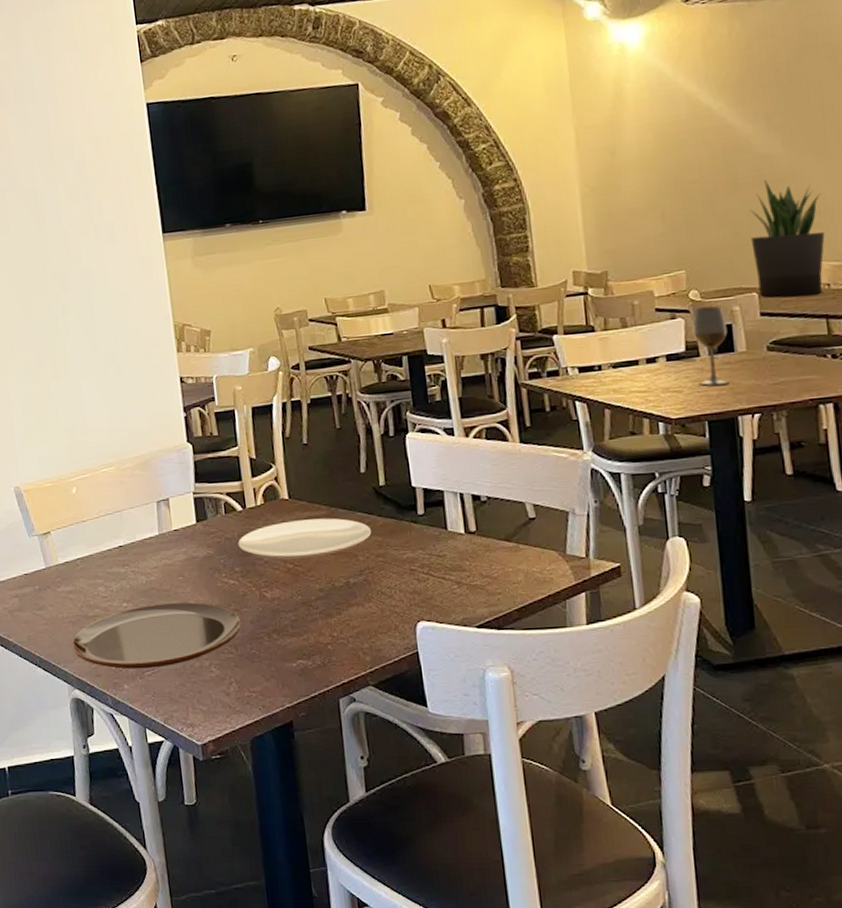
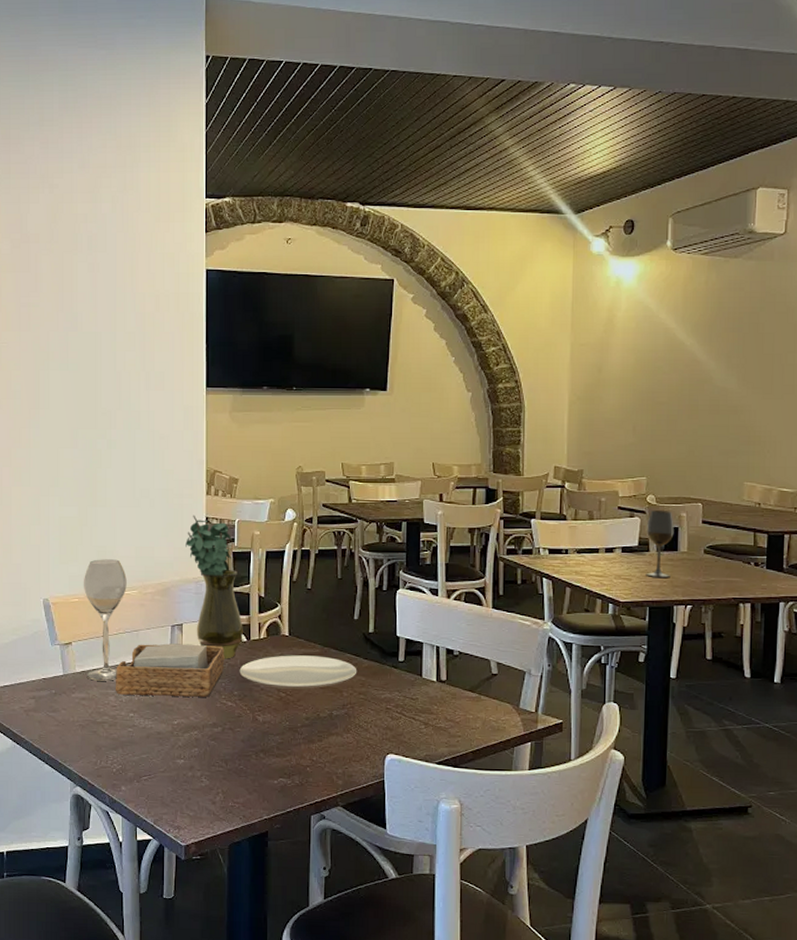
wineglass: none [54,435,104,571] -> present [83,559,127,681]
plate: present [72,602,241,669] -> none [79,716,234,774]
napkin holder: none [101,518,221,584] -> present [115,643,225,697]
vase: none [161,376,238,533] -> present [186,515,243,659]
planter: present [749,180,825,299] -> none [702,410,763,512]

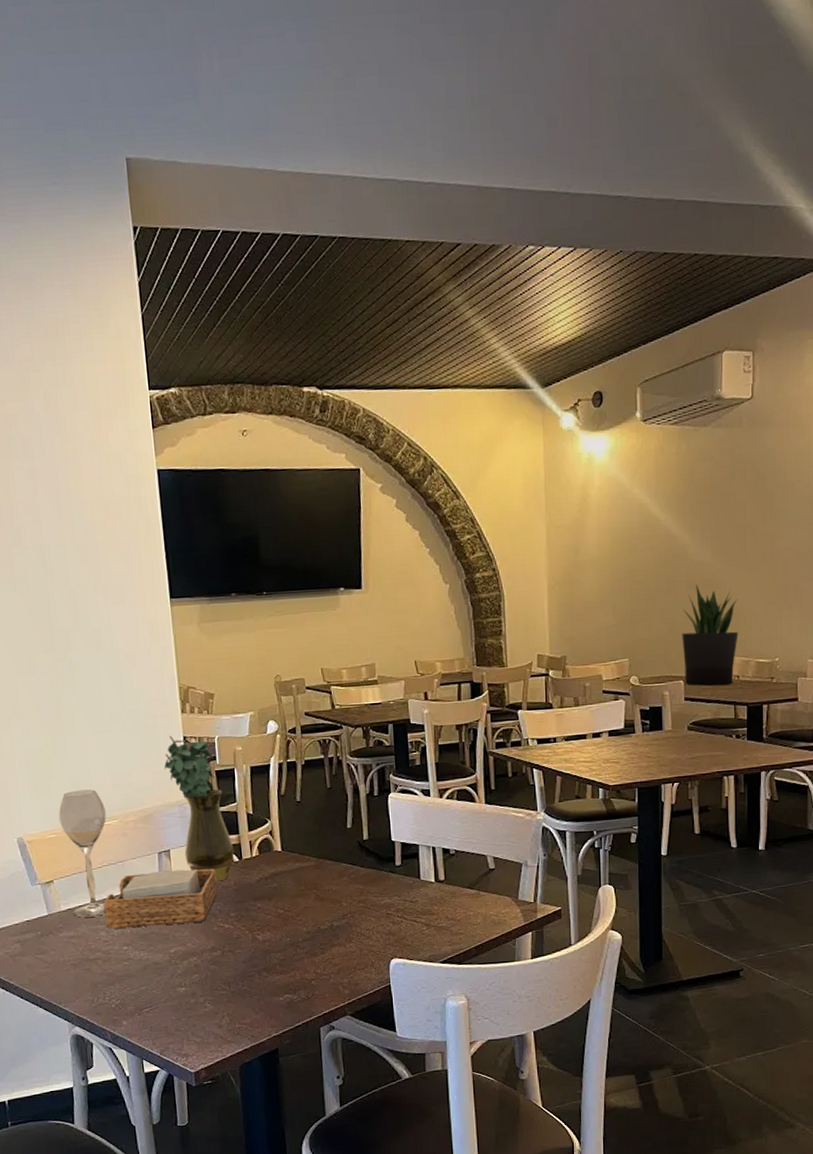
plate: present [239,655,357,689] -> none [233,868,355,905]
wine glass: present [646,510,674,577] -> none [630,690,658,758]
planter: none [702,410,763,512] -> present [682,584,738,687]

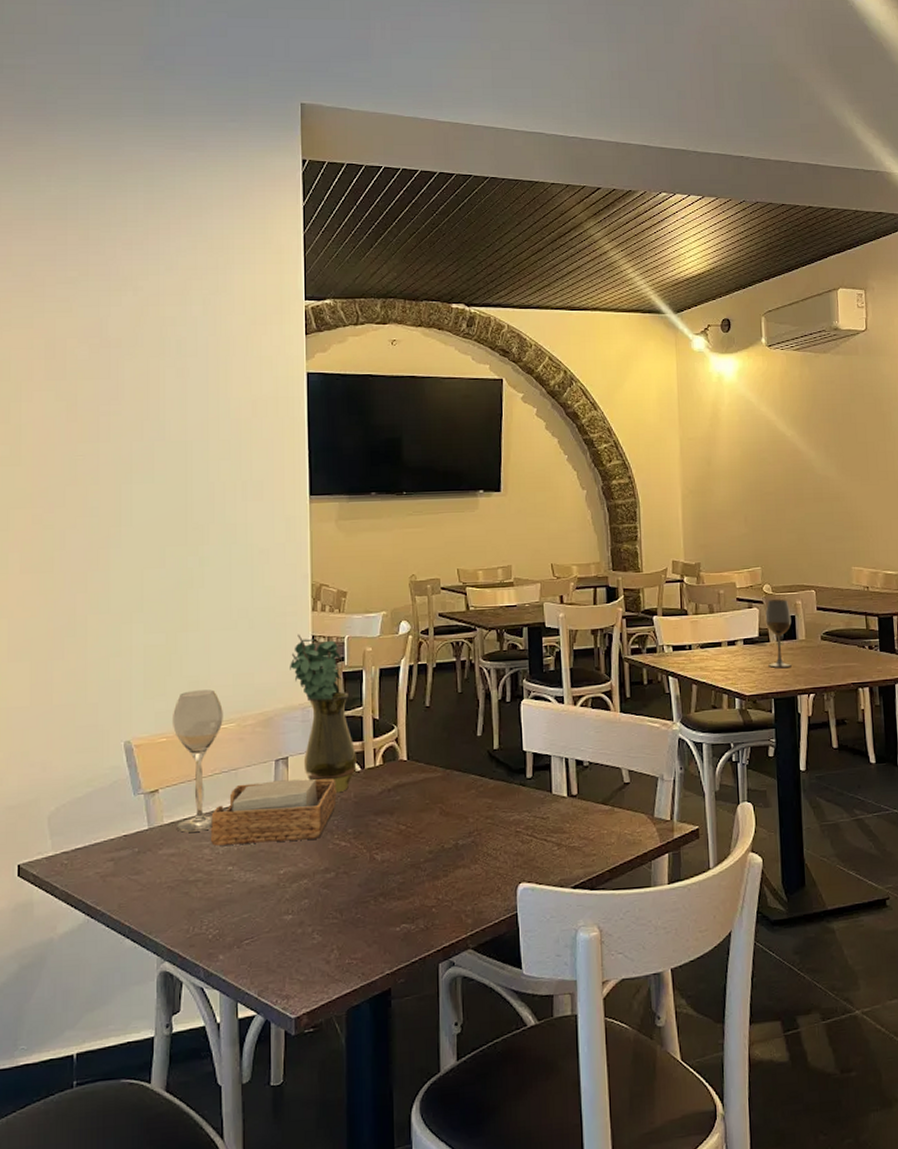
wine glass: none [630,690,658,758] -> present [764,599,792,668]
planter: present [682,584,738,687] -> none [811,497,866,597]

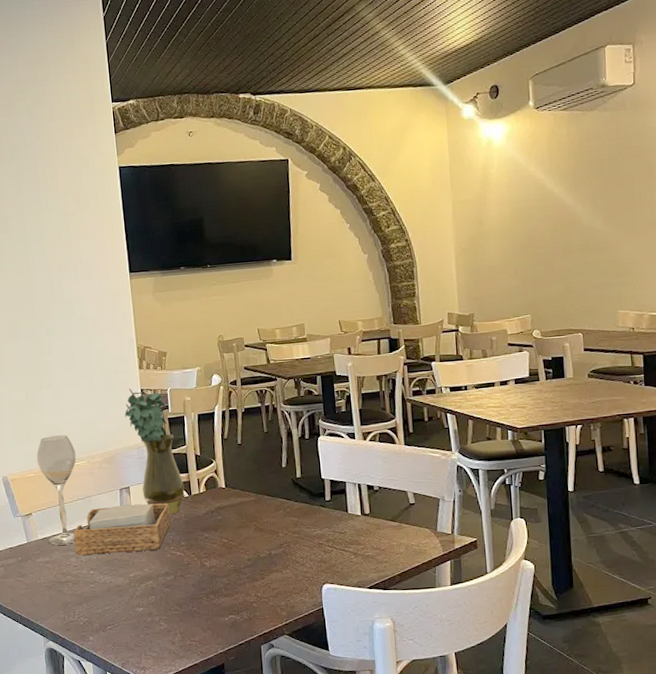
wine glass: present [764,599,792,668] -> none [534,342,560,403]

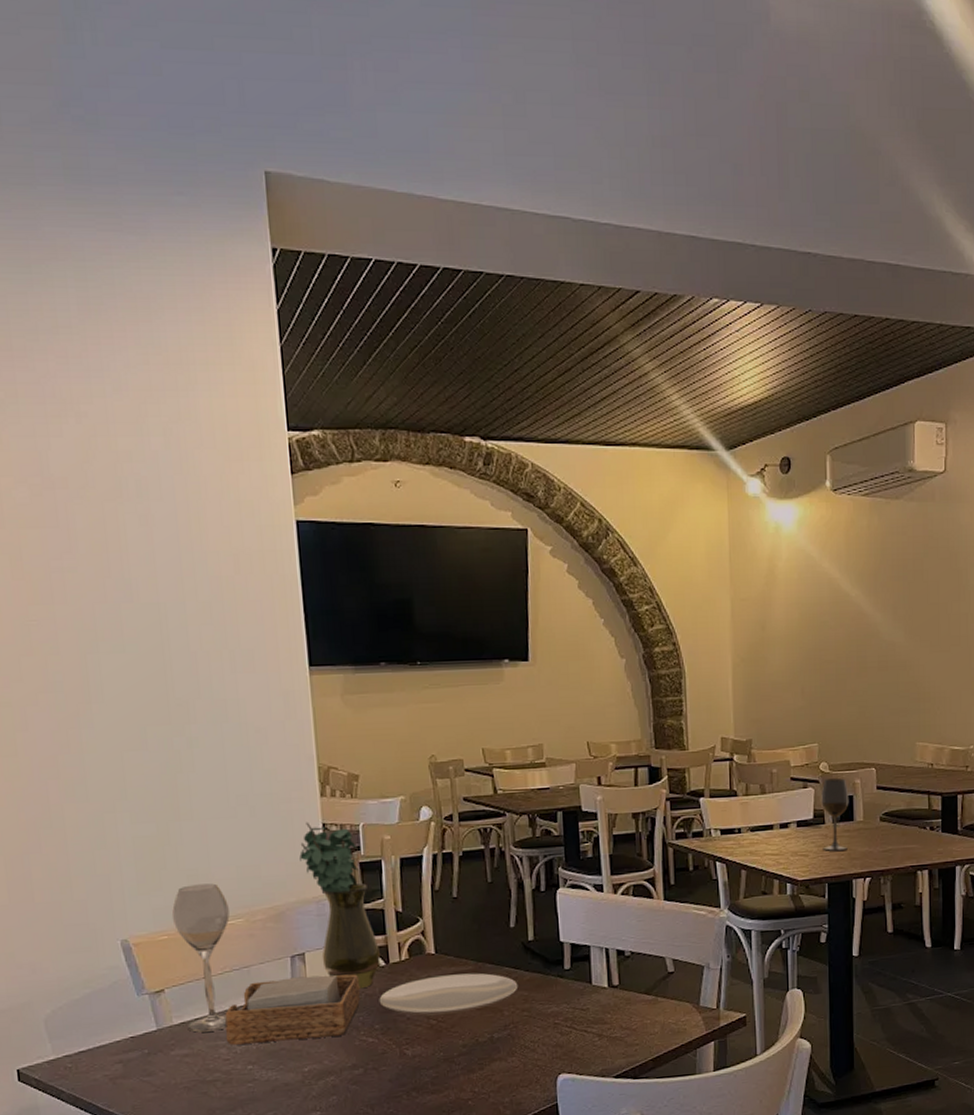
plate: none [184,503,290,536] -> present [379,973,518,1015]
wine glass: none [534,342,560,403] -> present [820,778,849,851]

